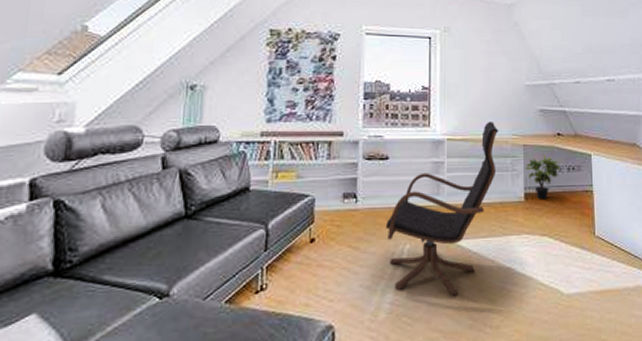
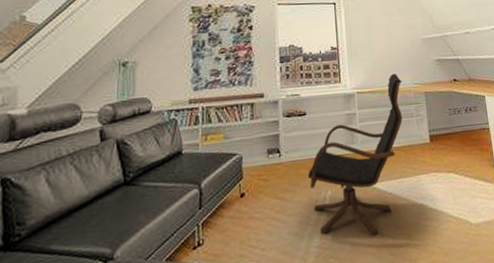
potted plant: present [525,154,560,199] -> none [428,99,459,140]

